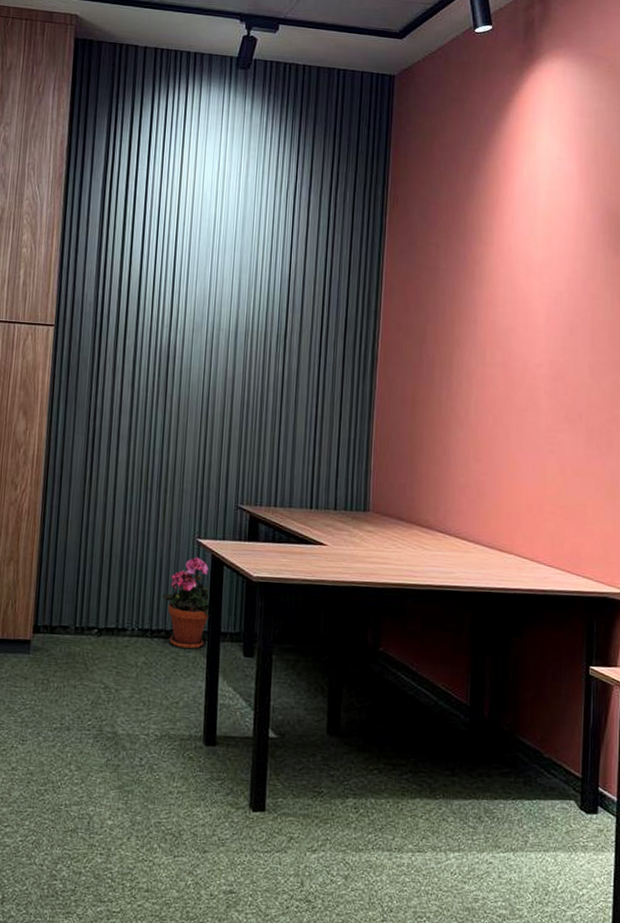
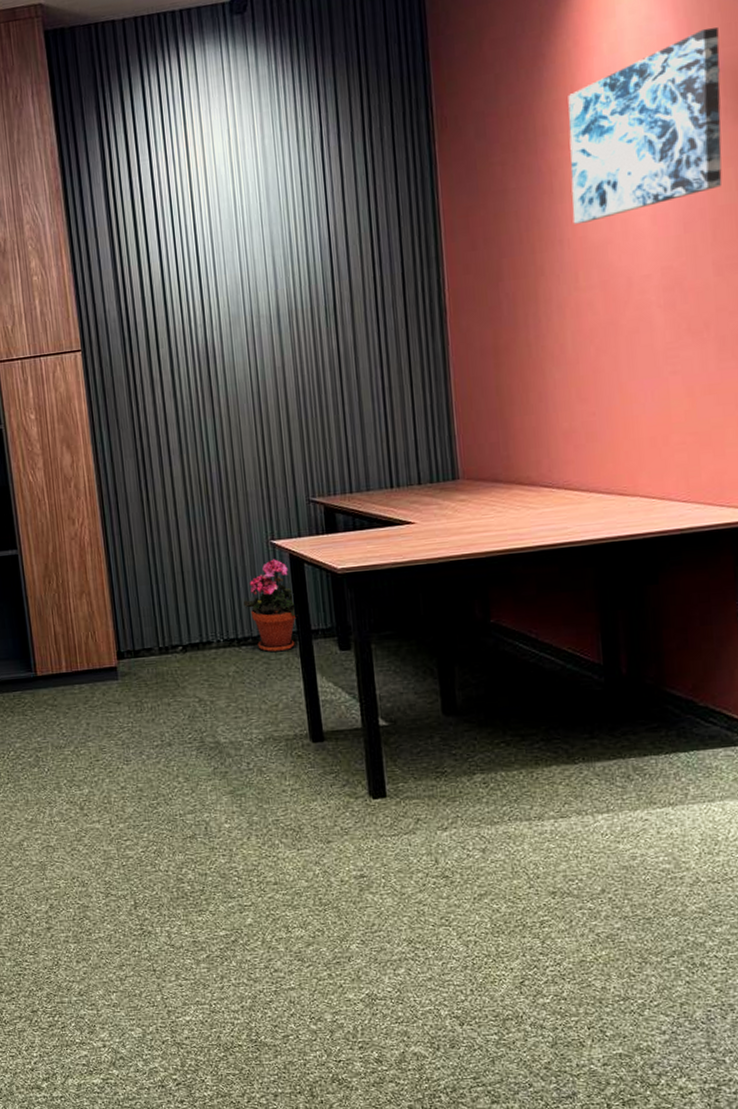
wall art: none [486,177,609,310] -> present [568,26,723,224]

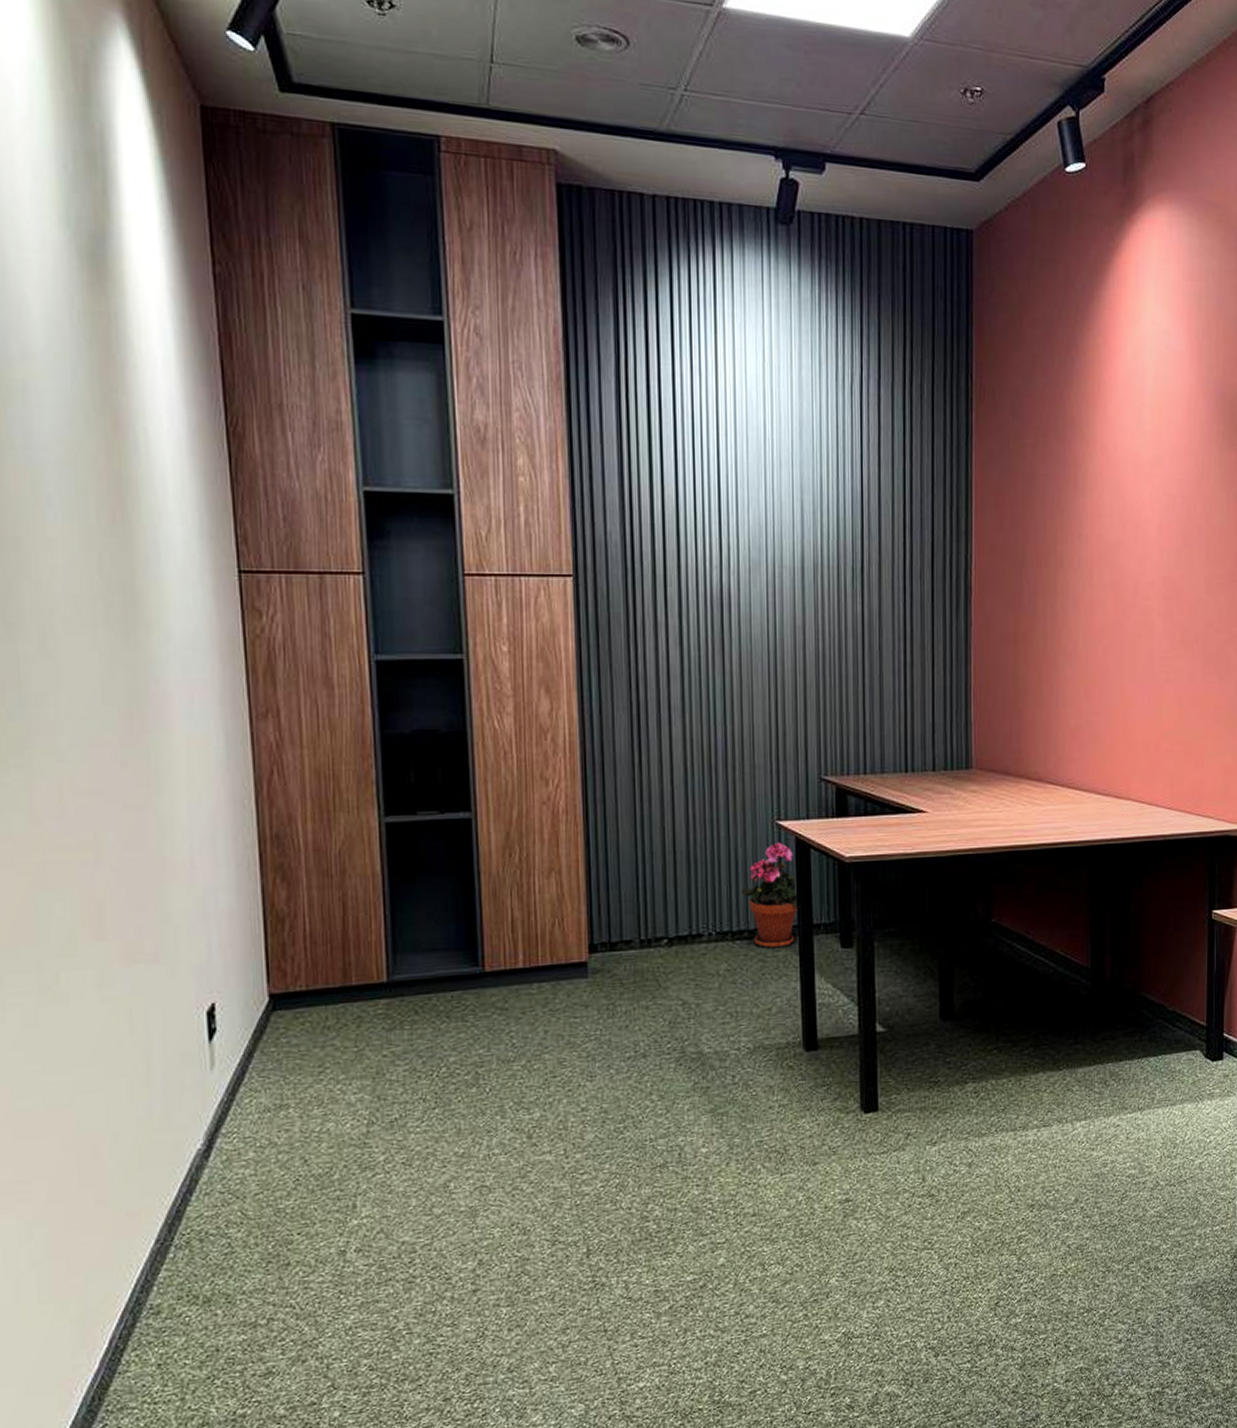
wall art: present [568,26,723,224] -> none [1092,354,1222,521]

